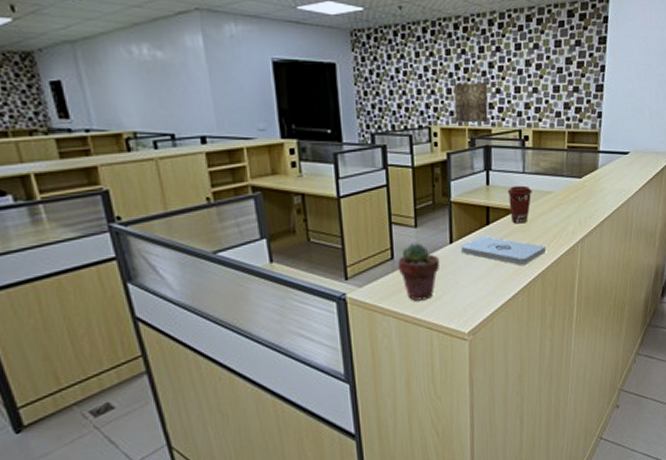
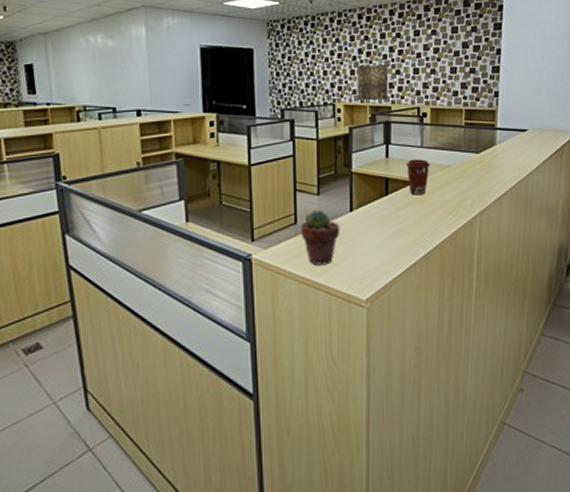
notepad: present [460,236,546,265] -> none [360,206,444,236]

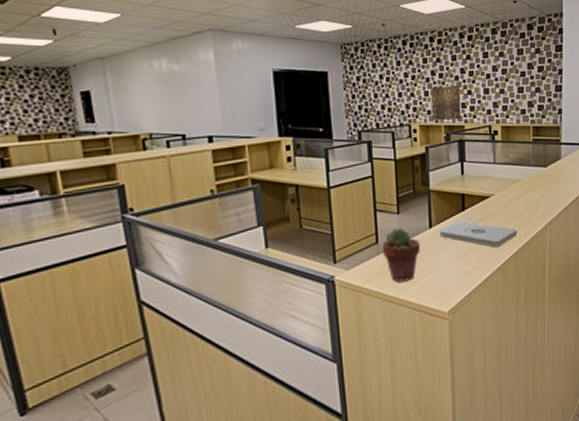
notepad: none [360,206,444,236] -> present [439,221,517,248]
coffee cup: present [406,159,430,195] -> none [480,174,503,210]

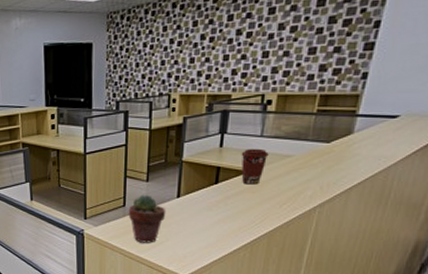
wall art: present [430,85,462,120] -> none [195,49,233,89]
notepad: present [439,221,517,248] -> none [186,194,276,223]
coffee cup: none [480,174,503,210] -> present [241,148,269,185]

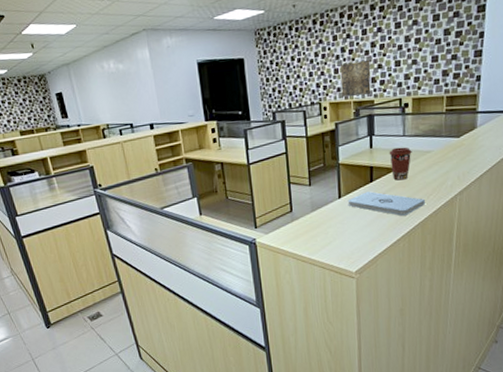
potted succulent: present [128,194,166,243] -> none [295,198,331,245]
notepad: none [186,194,276,223] -> present [347,191,425,216]
wall art: none [195,49,233,89] -> present [340,59,371,97]

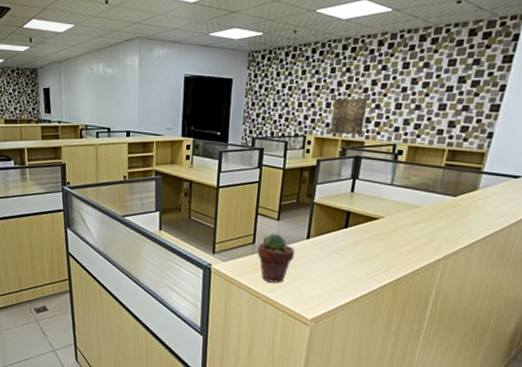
potted succulent: none [295,198,331,245] -> present [257,233,295,283]
notepad: present [347,191,425,216] -> none [315,237,403,271]
coffee cup: present [389,147,412,181] -> none [370,196,398,232]

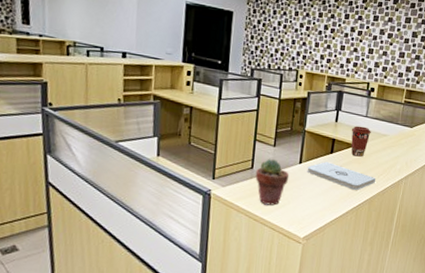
notepad: none [315,237,403,271] -> present [307,162,375,190]
wall art: present [330,97,368,134] -> none [318,40,348,72]
coffee cup: none [370,196,398,232] -> present [351,126,371,157]

